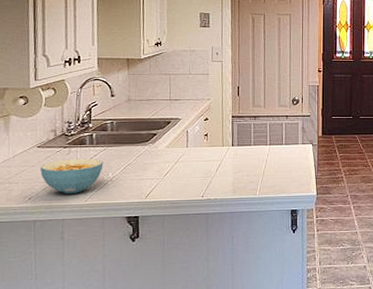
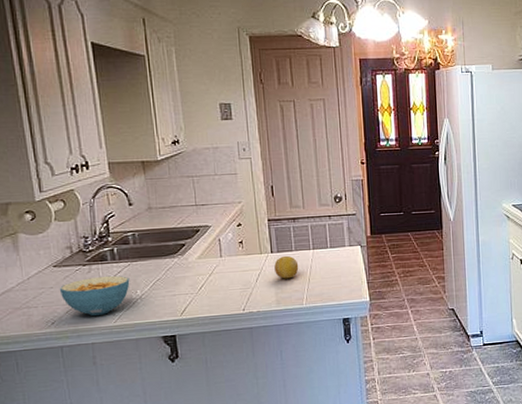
fruit: none [234,149,256,171] -> present [274,255,299,279]

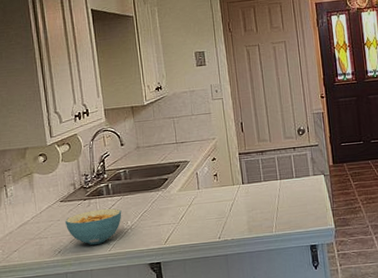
fruit: present [274,255,299,279] -> none [245,186,268,208]

